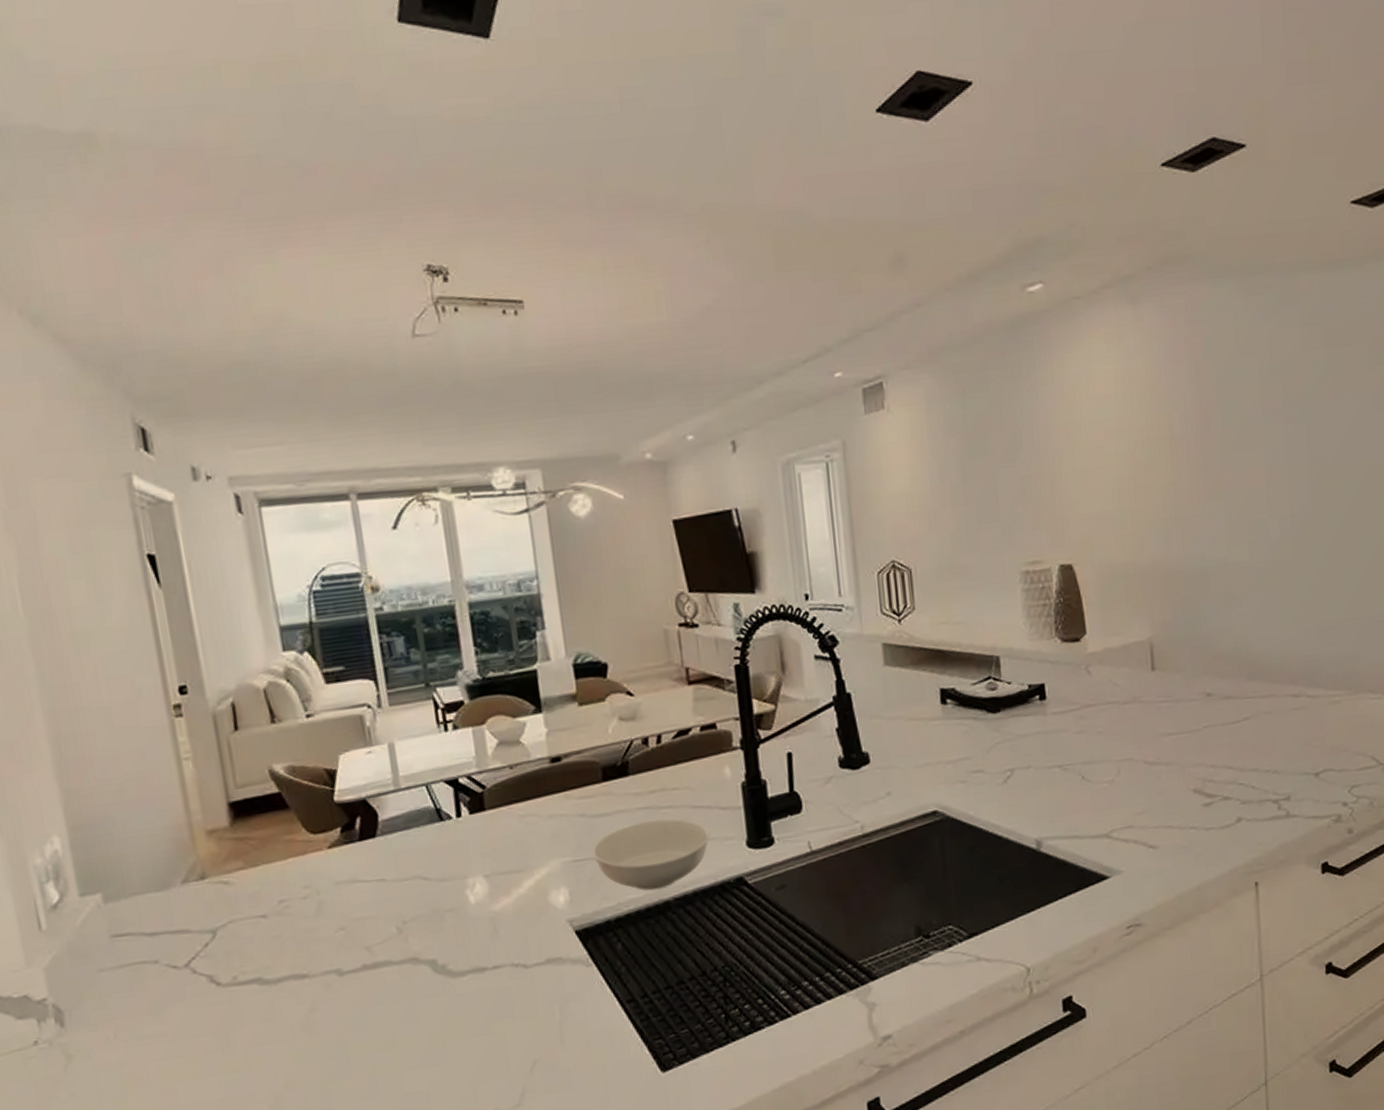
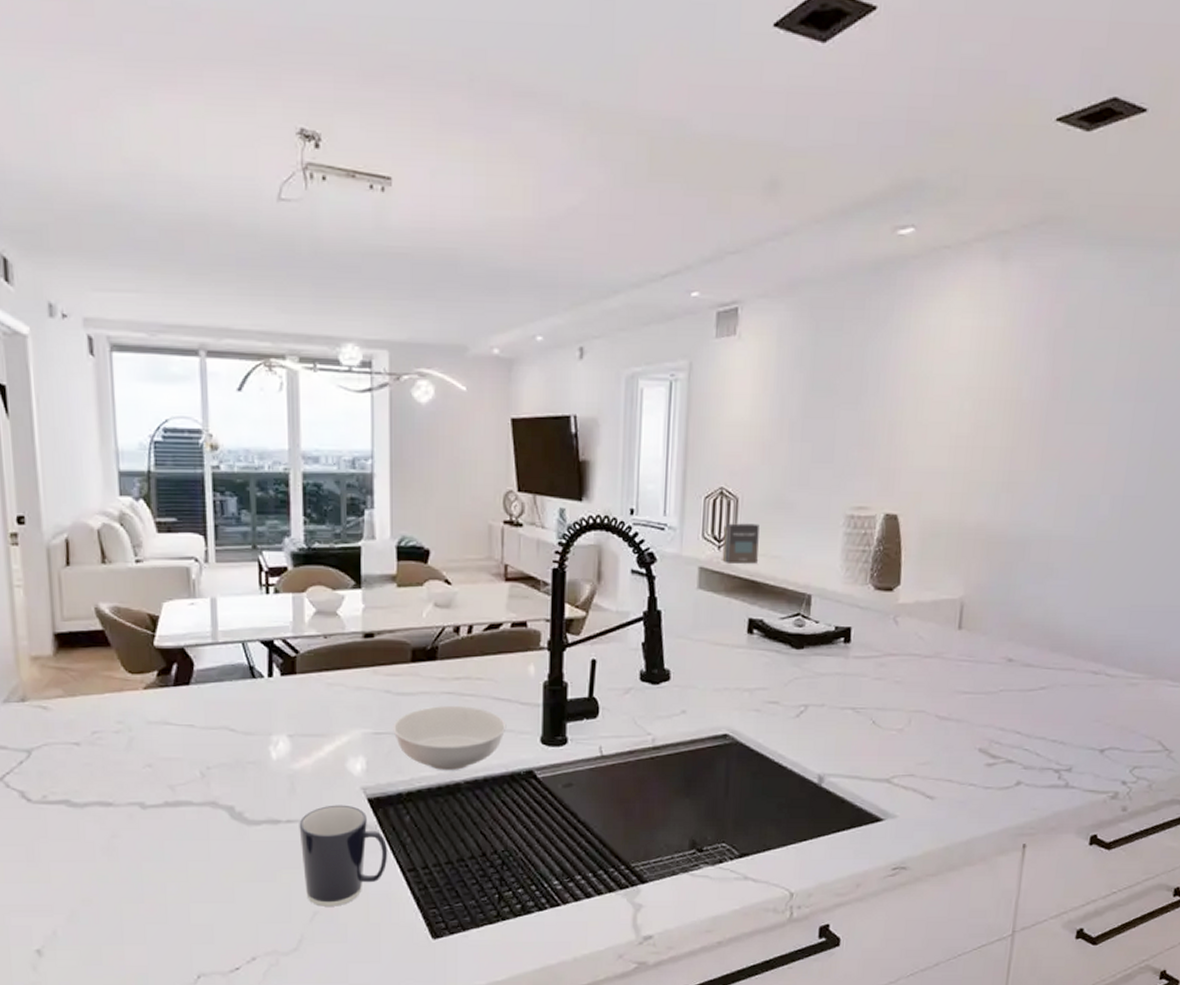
mug: none [506,941,604,1054] -> present [299,805,388,907]
books: none [901,592,940,636] -> present [722,523,760,564]

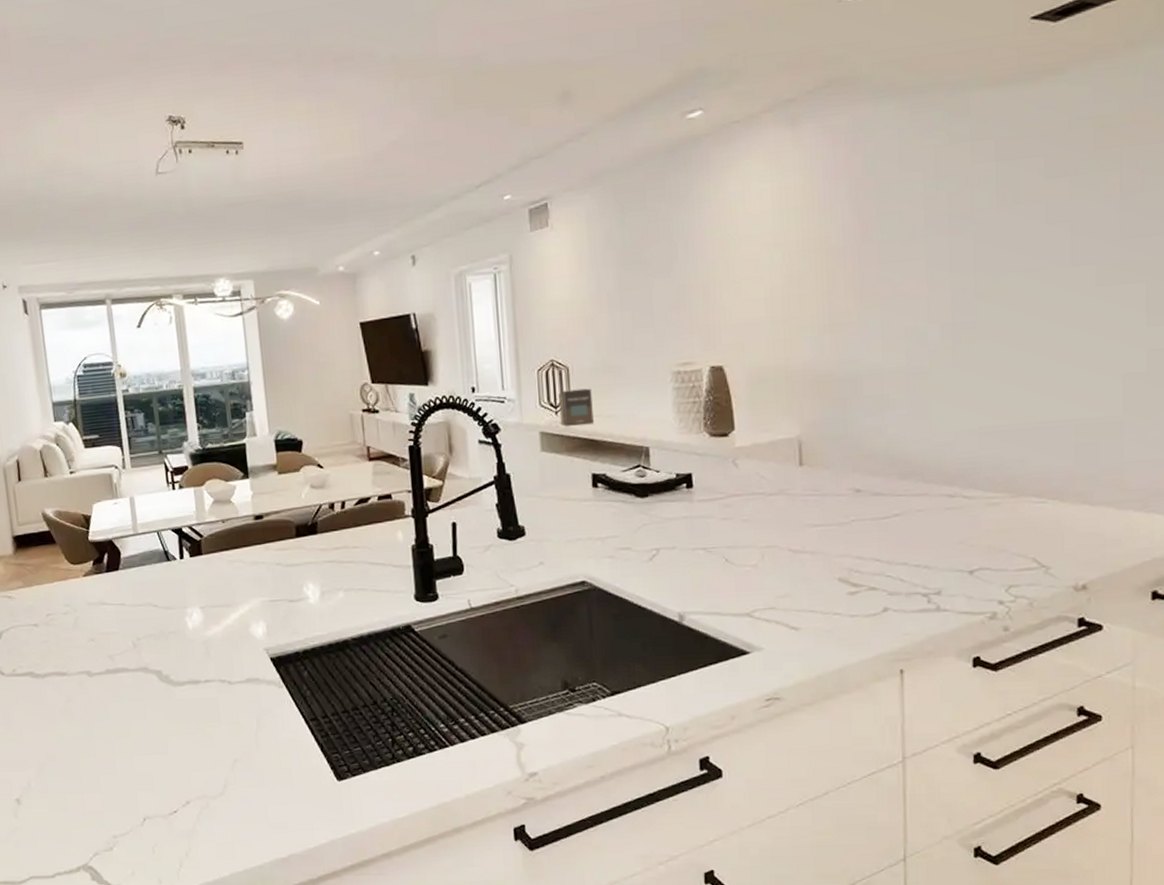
mug: present [299,805,388,907] -> none [215,664,292,755]
bowl: present [393,706,507,770] -> none [286,572,383,630]

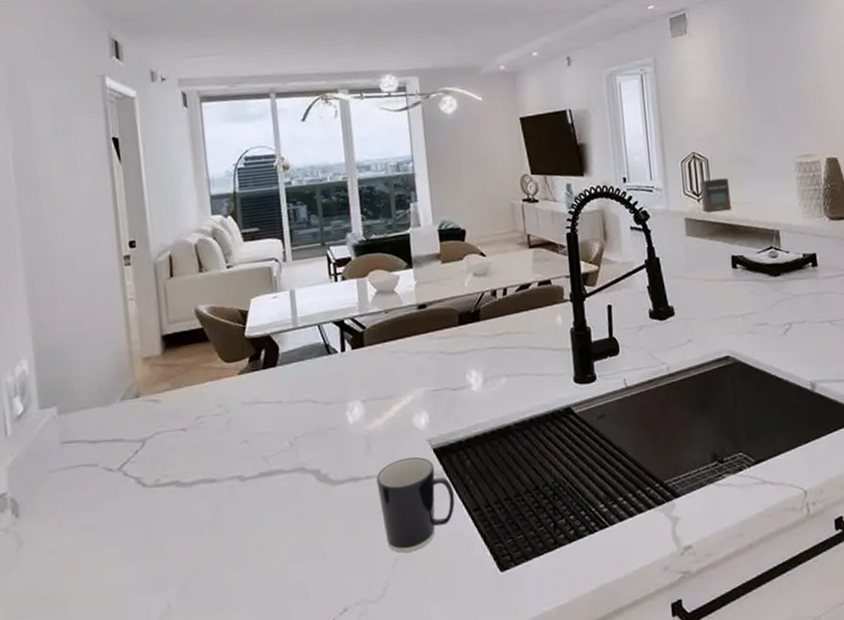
mug: none [215,664,292,755] -> present [376,456,455,553]

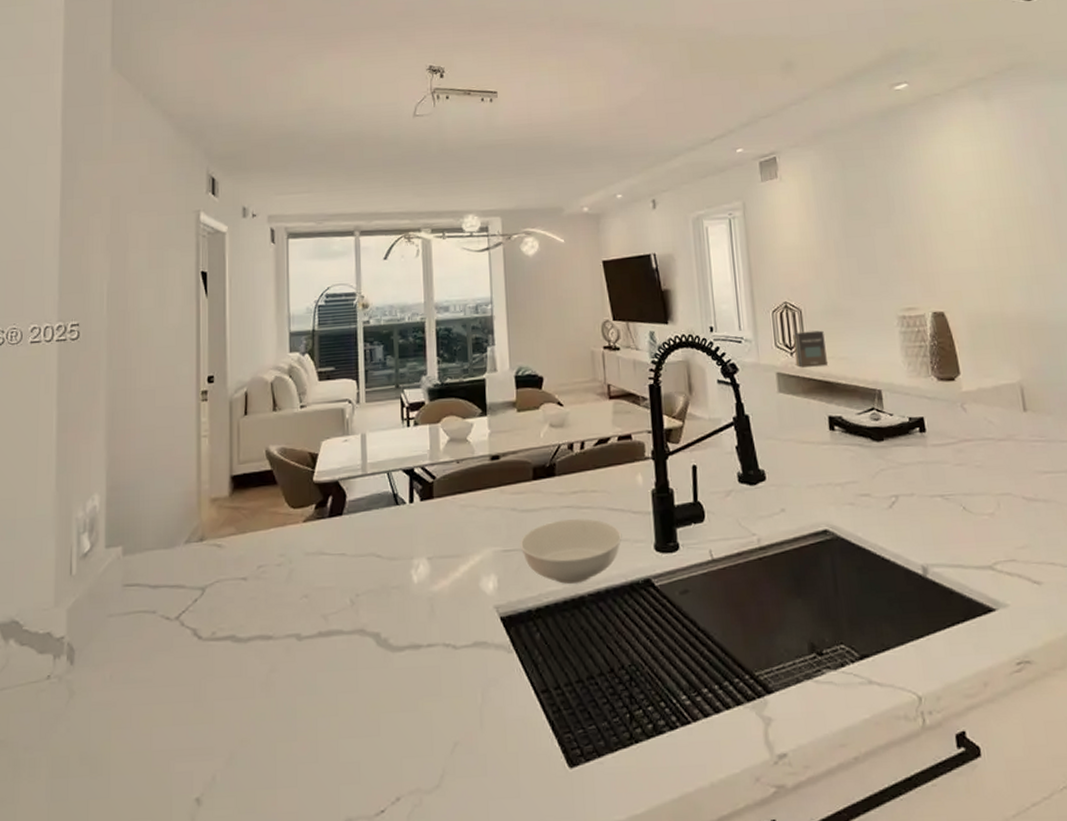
mug: present [376,456,455,553] -> none [439,625,522,736]
bowl: none [449,357,544,416] -> present [520,518,622,584]

